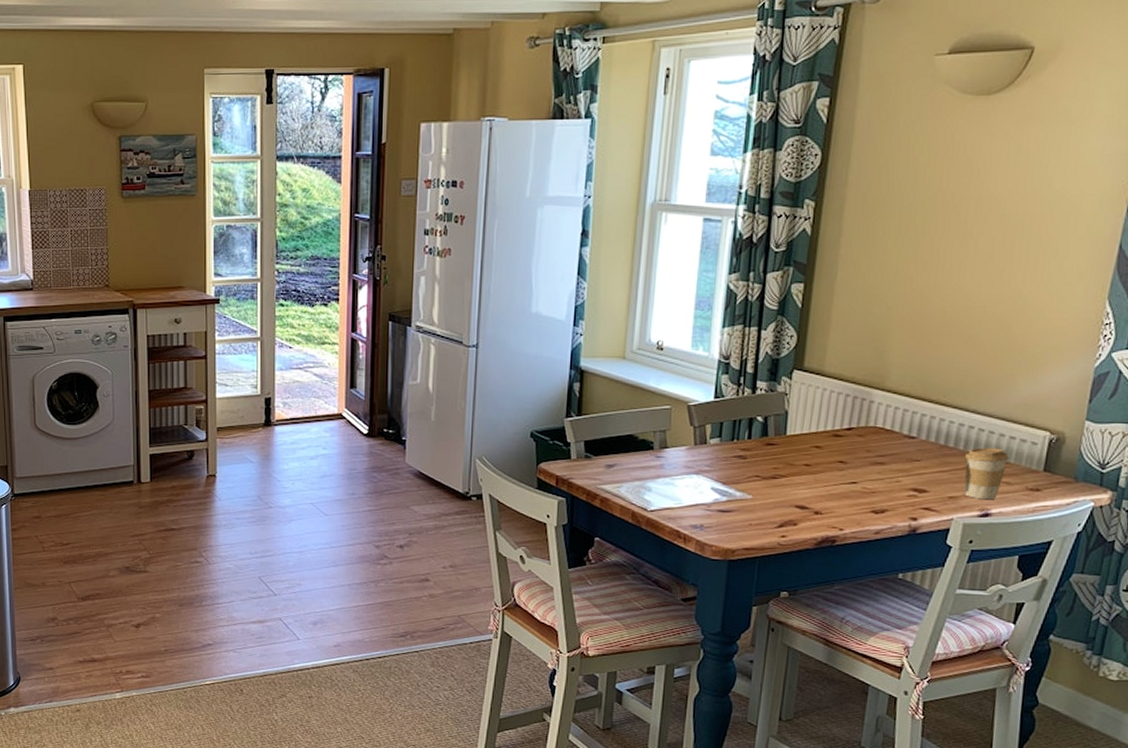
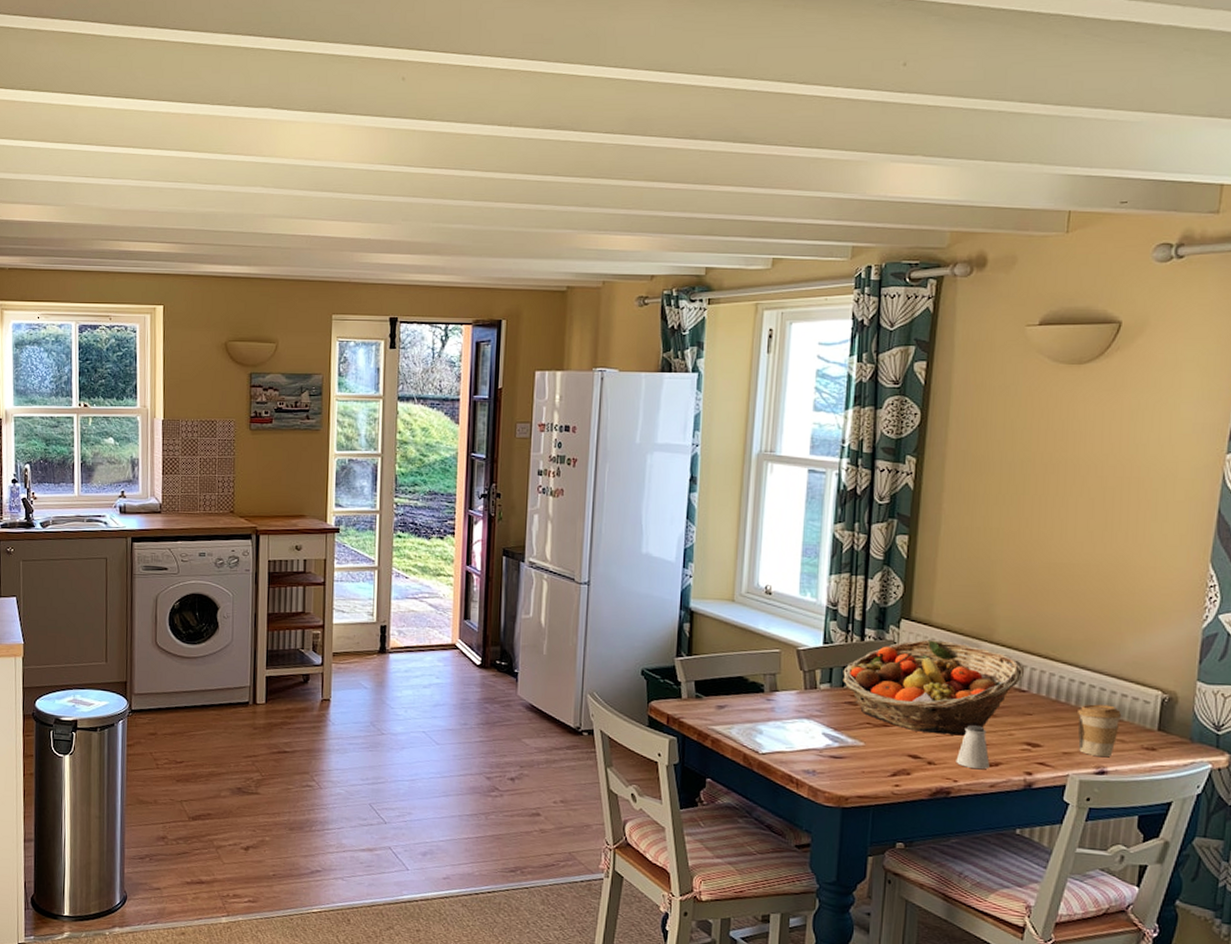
fruit basket: none [732,390,916,485] -> present [842,639,1025,736]
saltshaker: none [842,473,876,517] -> present [956,724,990,770]

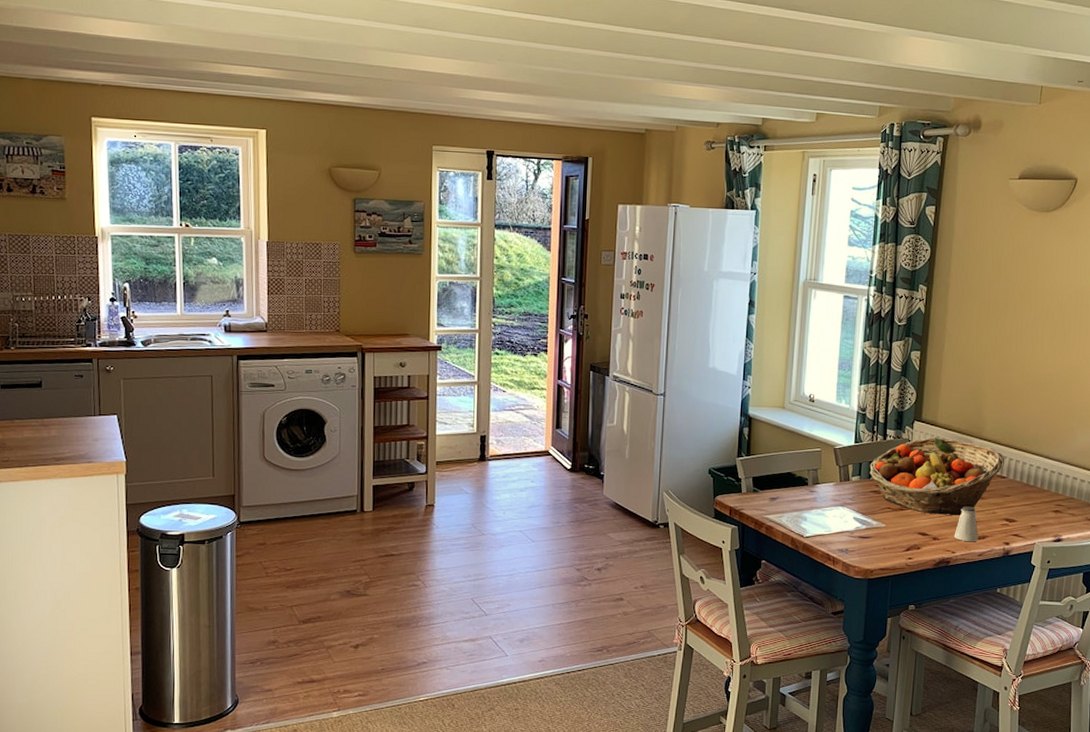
coffee cup: present [1078,704,1121,758] -> none [1042,486,1072,528]

